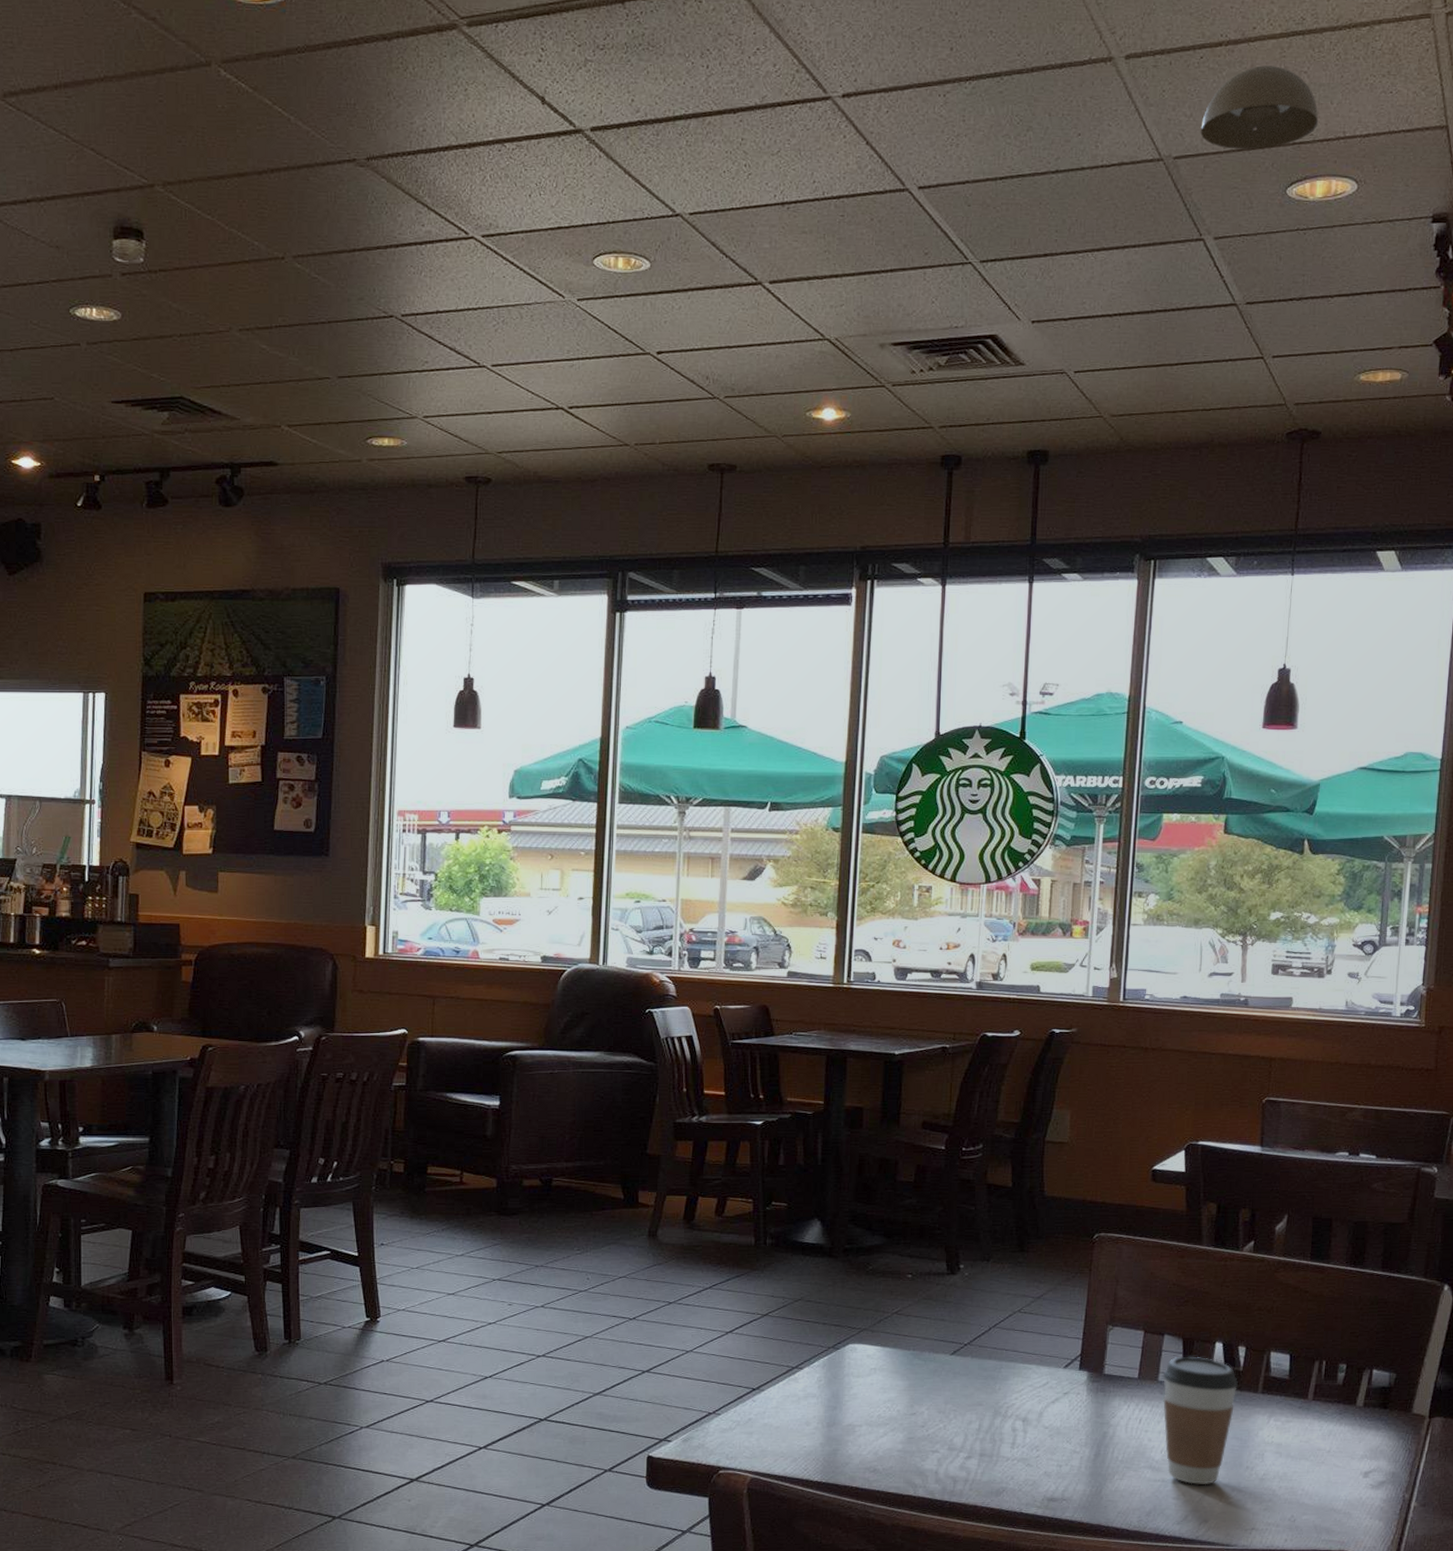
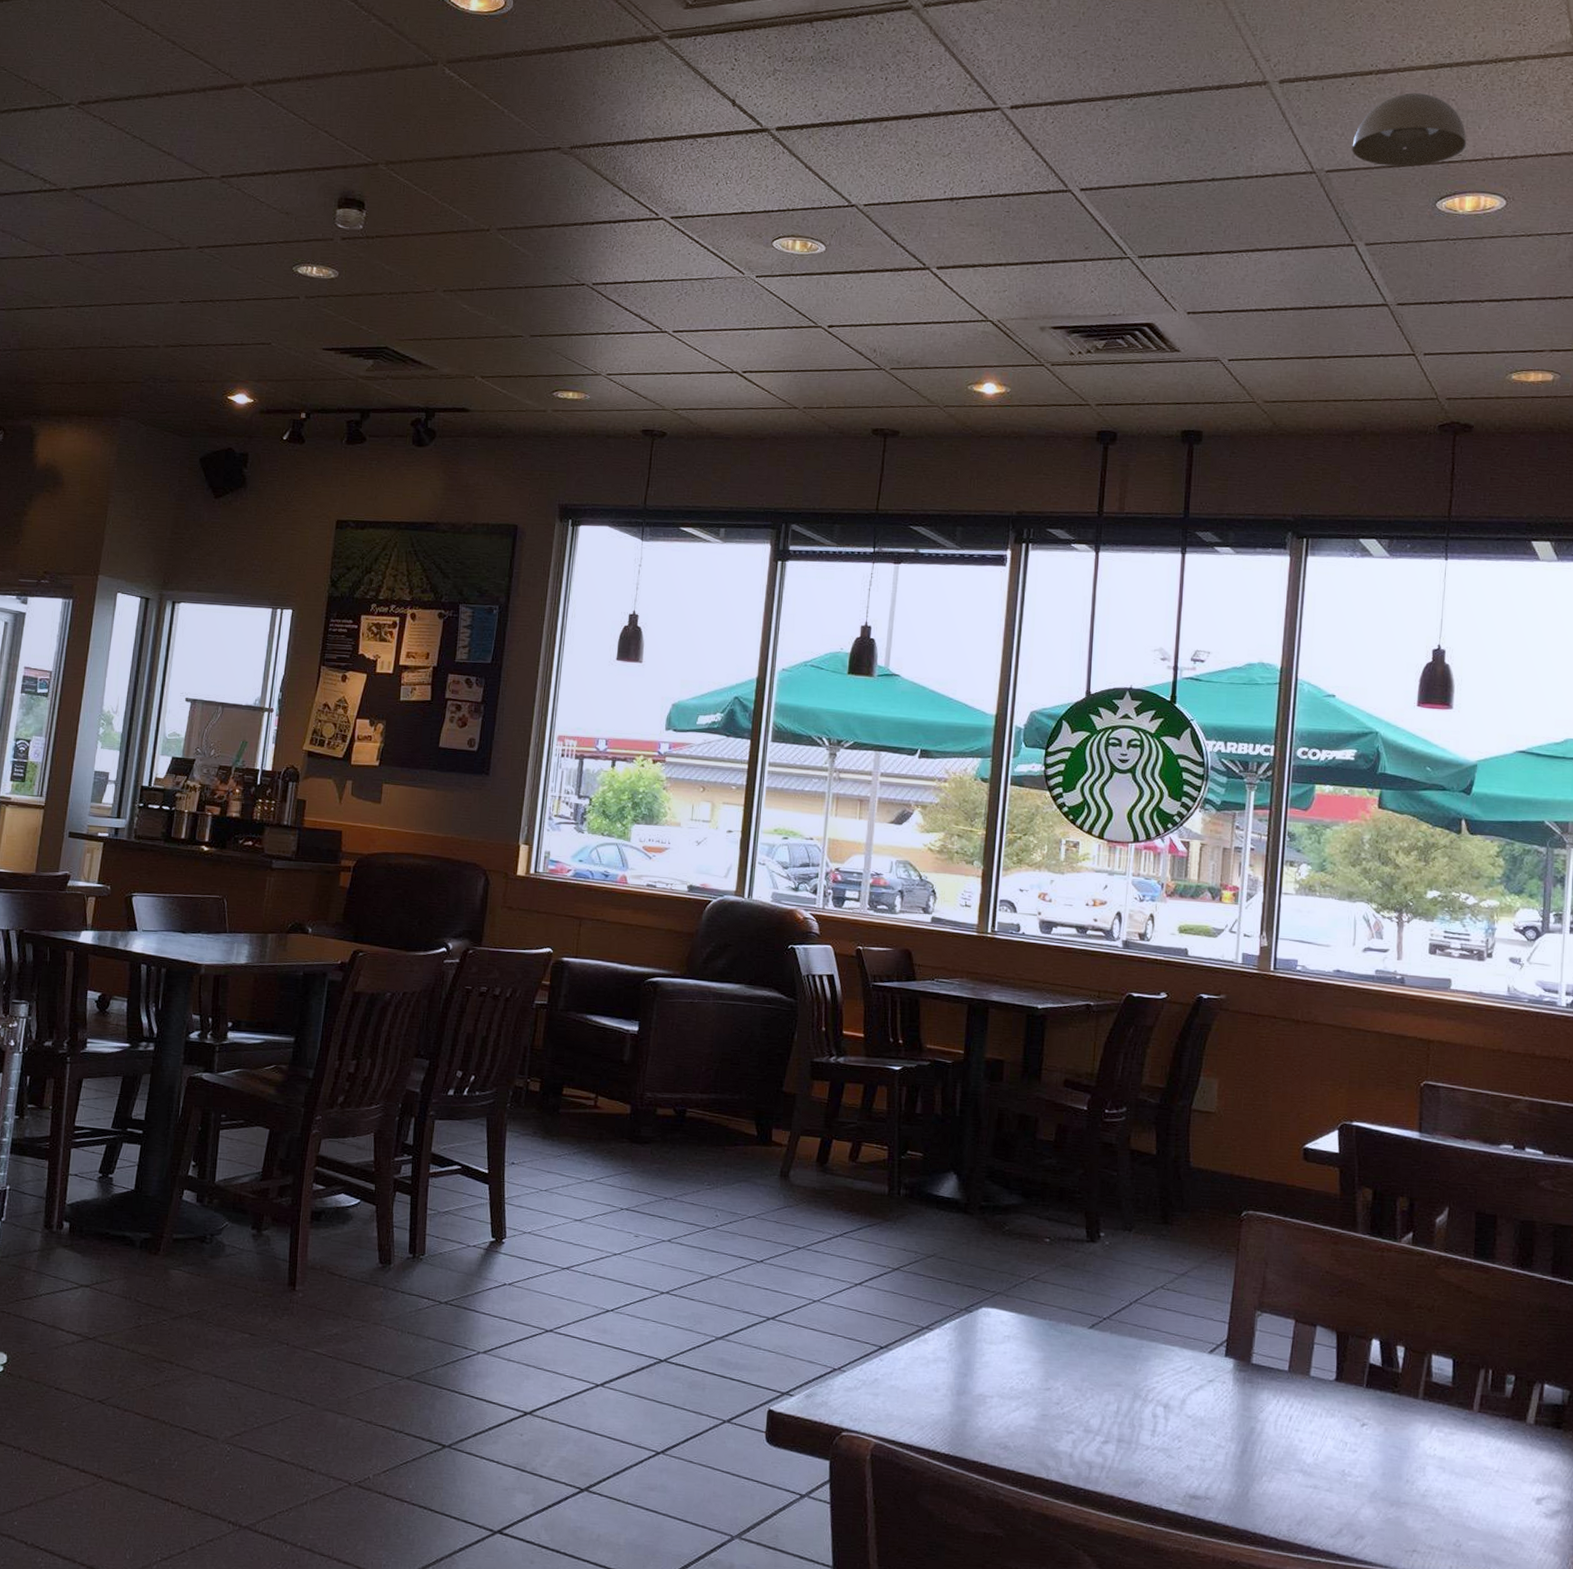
coffee cup: present [1162,1356,1238,1485] -> none [1314,1351,1396,1497]

